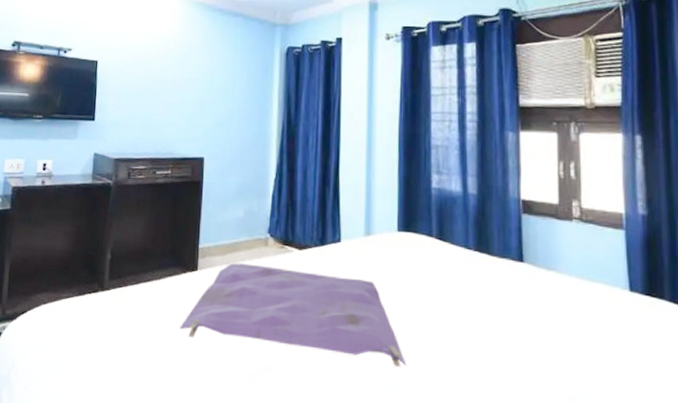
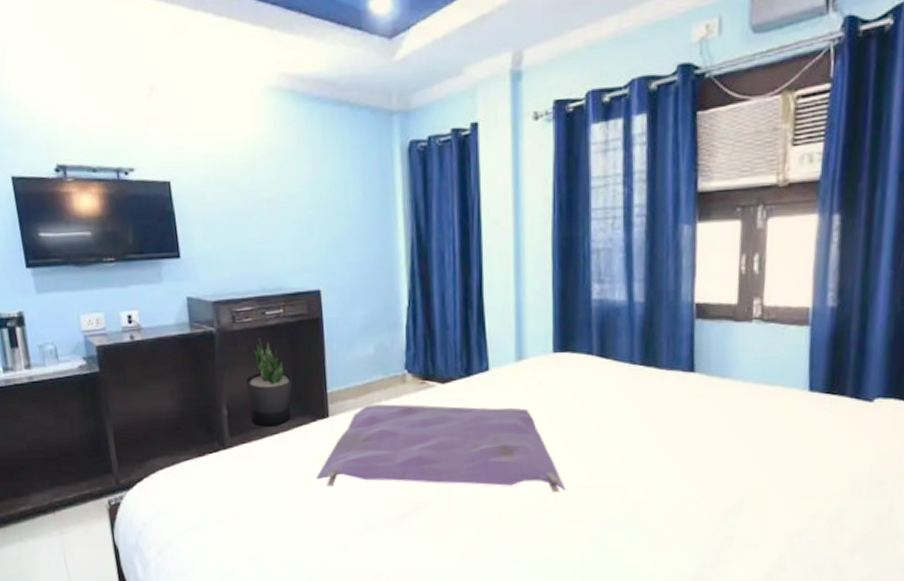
planter: none [130,193,170,274] -> present [246,338,293,427]

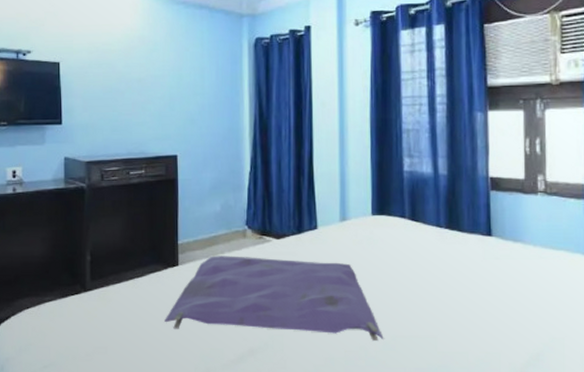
planter: present [246,338,293,427] -> none [109,194,149,273]

